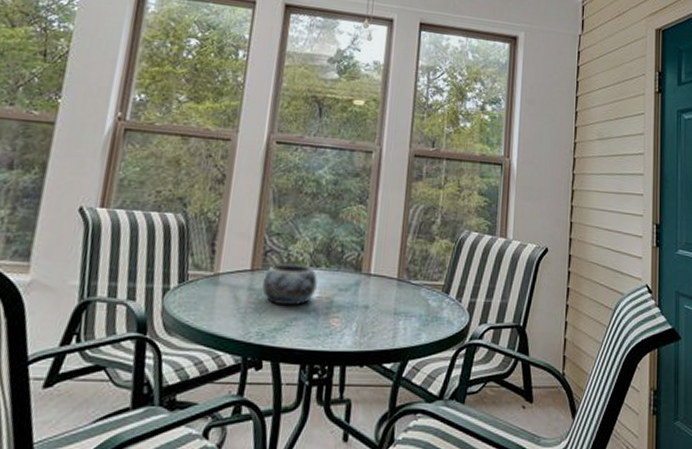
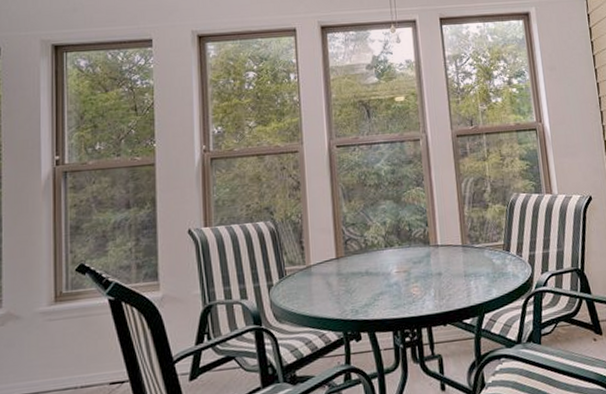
decorative bowl: present [262,264,319,306] -> none [348,246,395,284]

